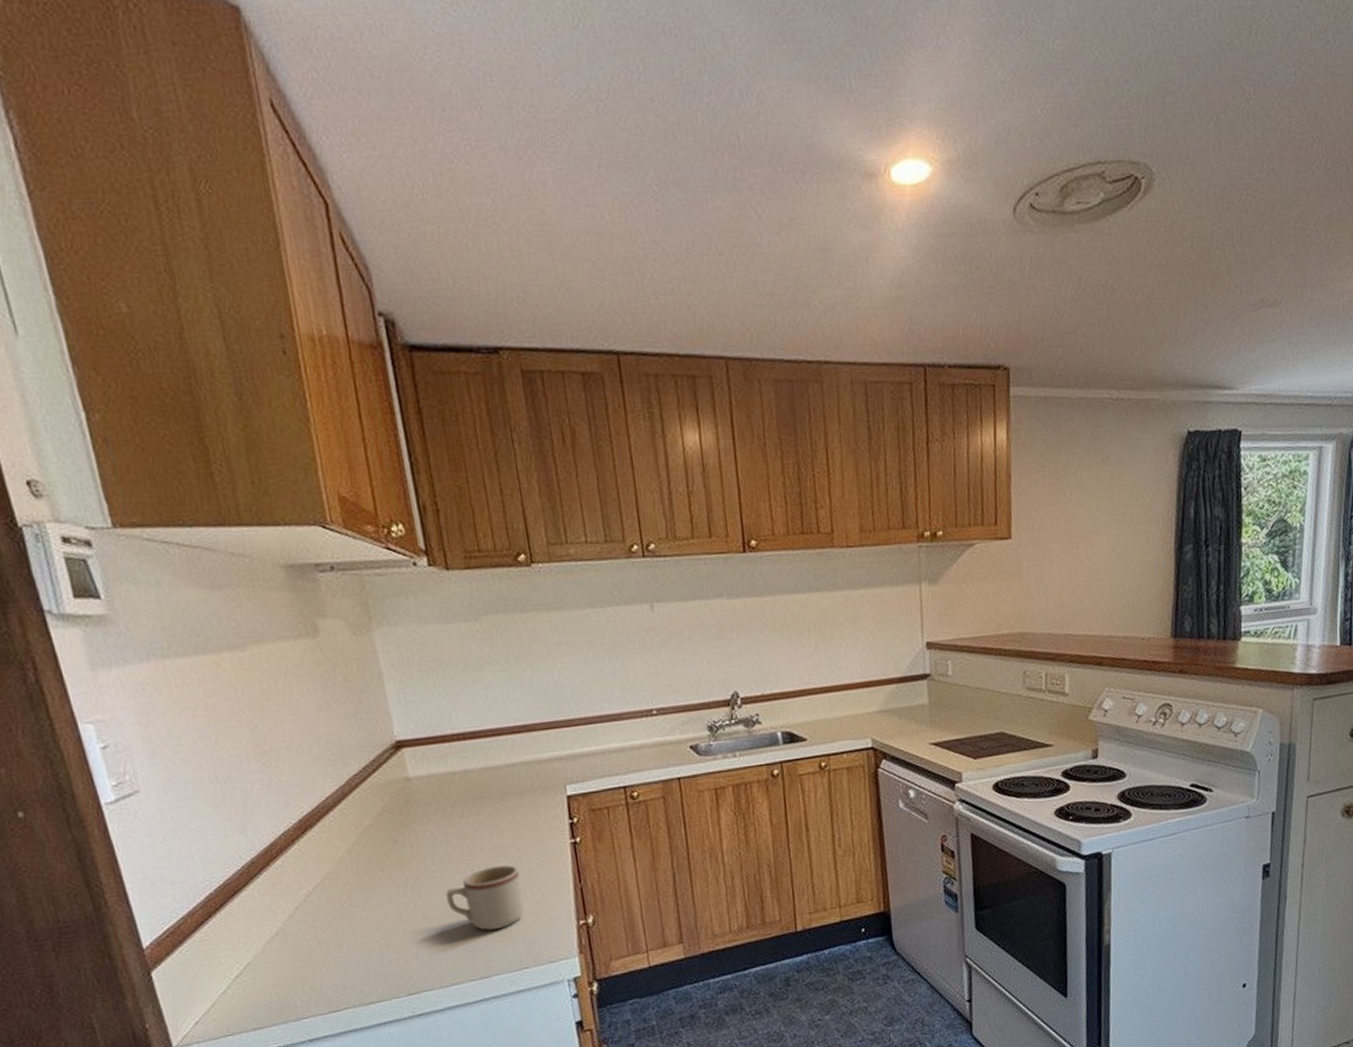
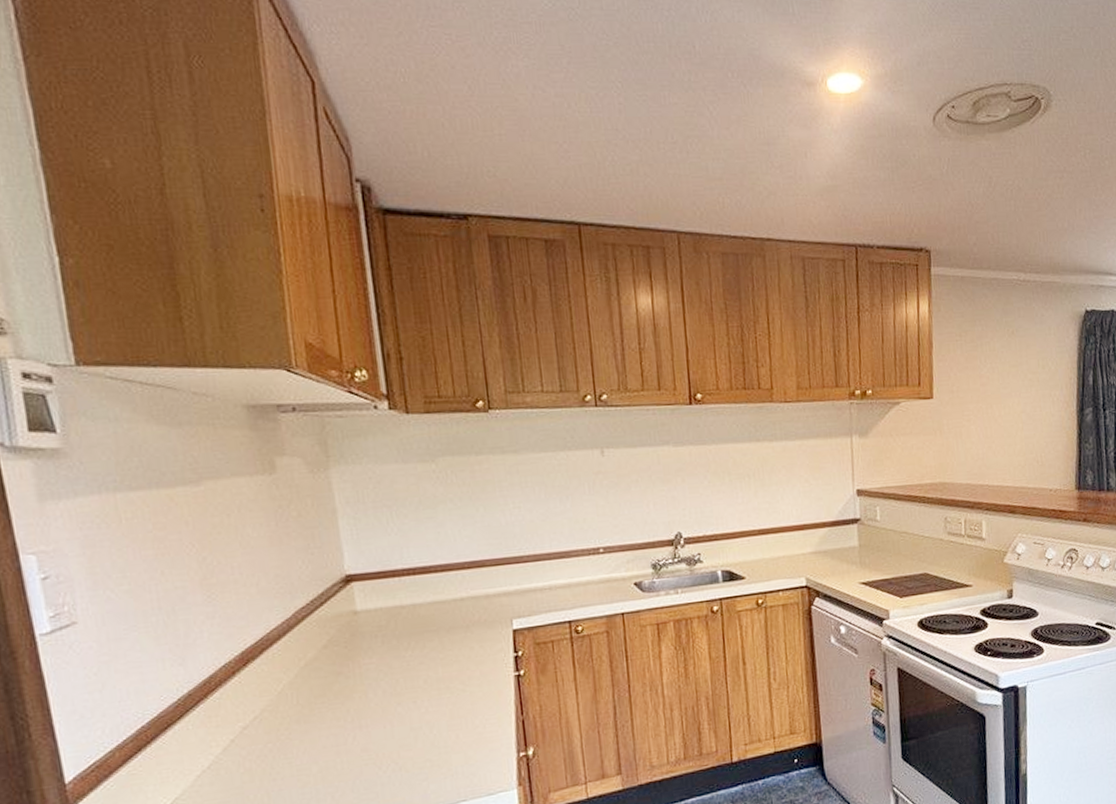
mug: present [446,865,525,931] -> none [386,697,466,763]

